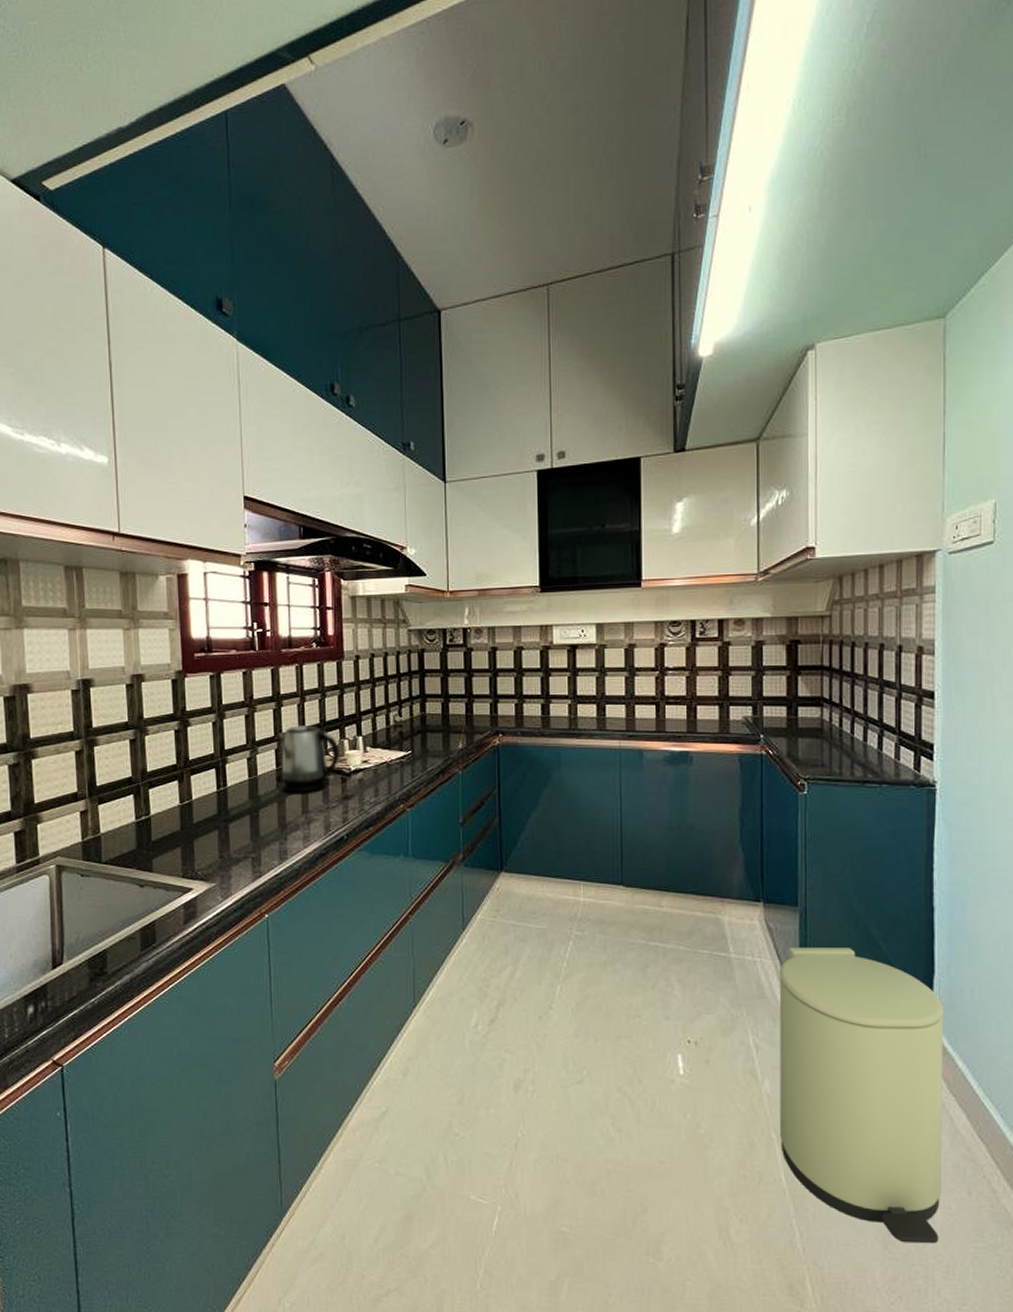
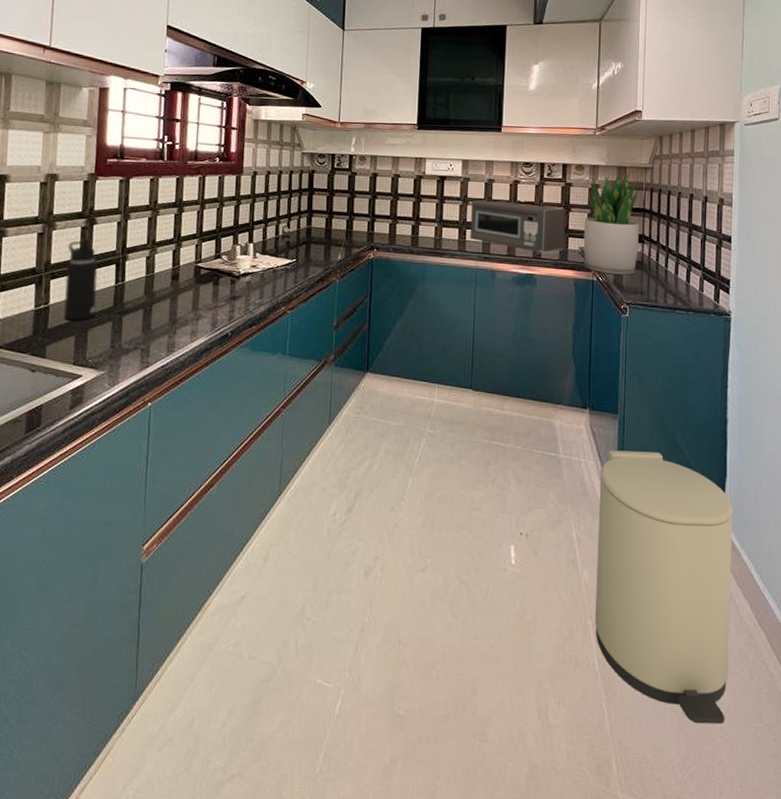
water bottle: none [162,742,199,832] -> present [64,238,98,322]
kettle: present [279,724,340,794] -> none [176,229,232,293]
microwave: none [609,669,725,729] -> present [469,200,566,255]
planter: none [747,622,817,746] -> present [583,171,639,275]

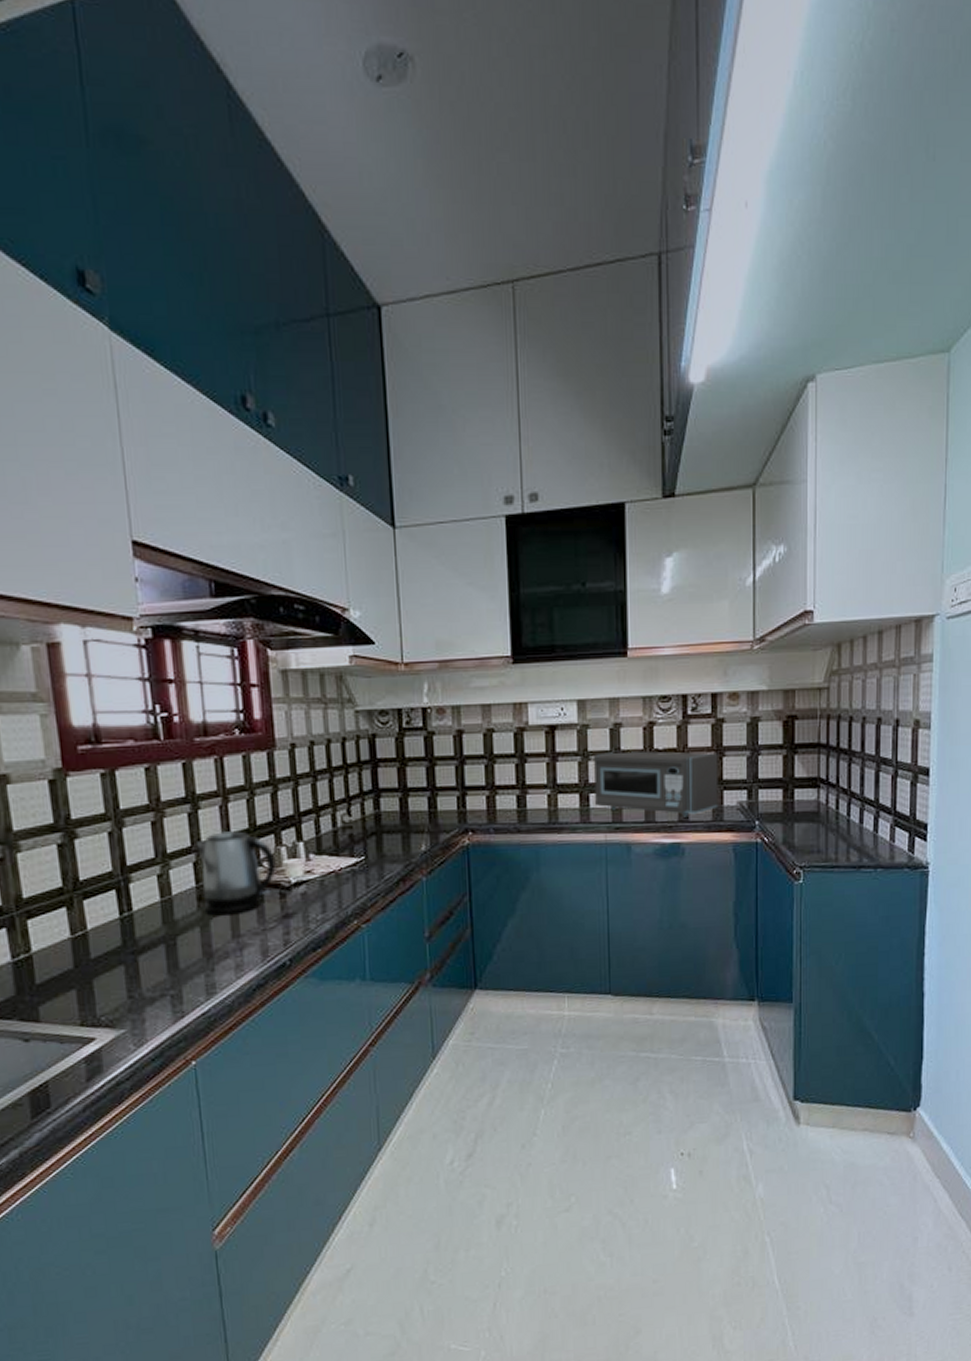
water bottle: present [64,238,98,322] -> none [42,859,99,971]
kettle: none [176,229,232,293] -> present [197,830,276,916]
planter: present [583,171,639,275] -> none [742,695,813,833]
pedal bin: present [595,450,734,725] -> none [773,1041,932,1326]

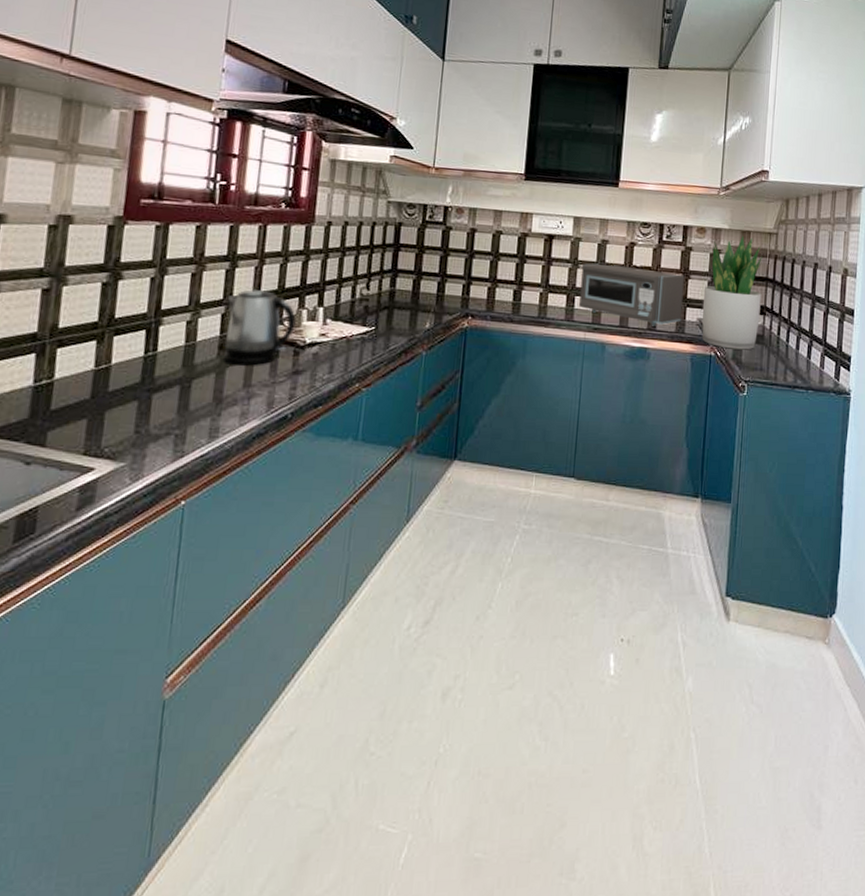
planter: none [742,695,813,833] -> present [702,235,762,350]

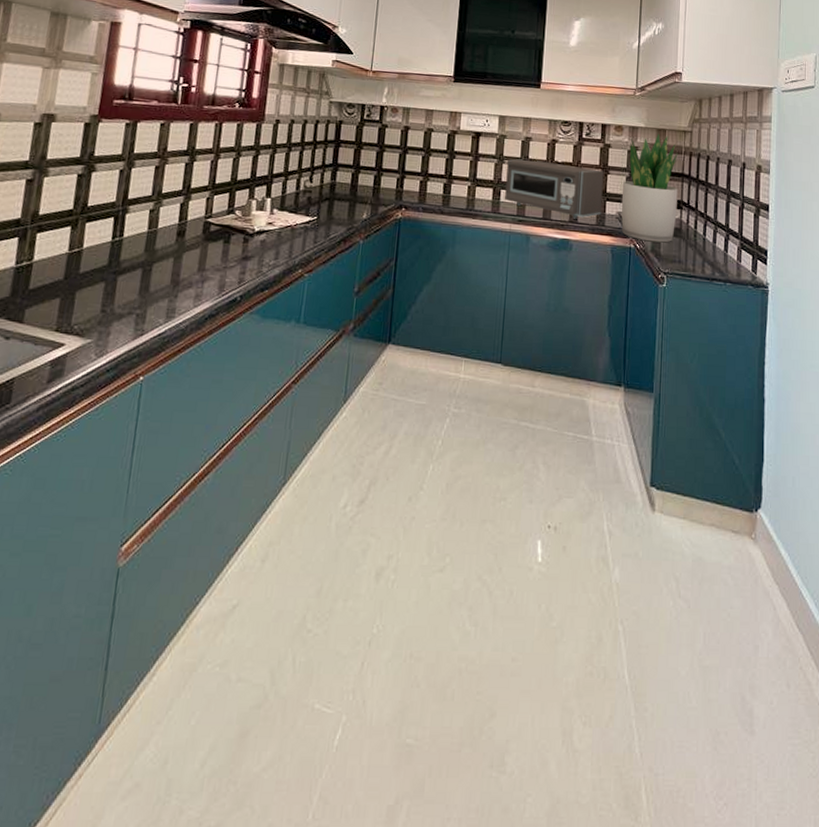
kettle: present [224,288,296,366] -> none [181,180,247,251]

